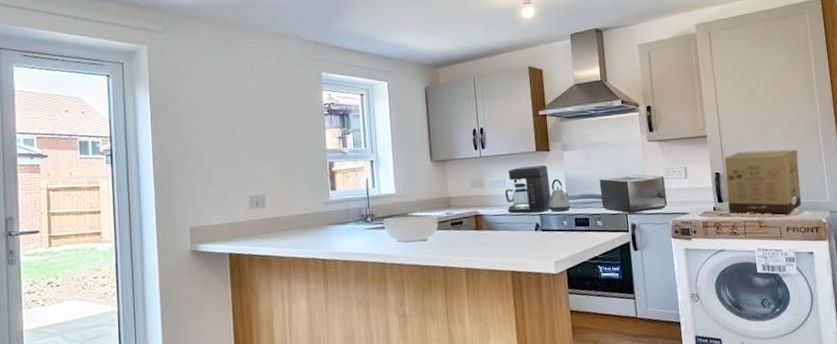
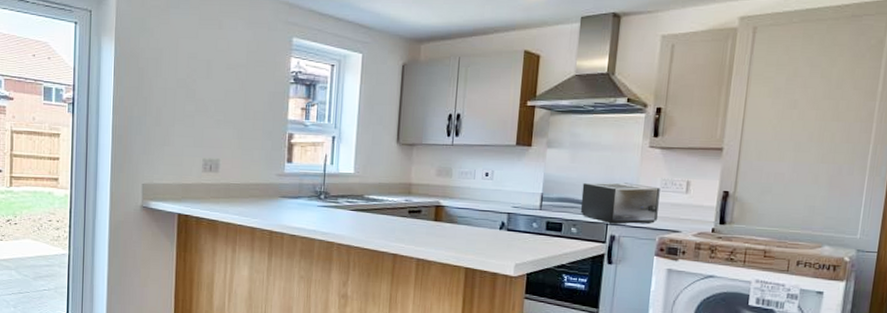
bowl: present [382,215,439,242] -> none [336,197,396,226]
coffee maker: present [505,164,552,214] -> none [473,160,526,212]
kettle: present [549,179,571,212] -> none [519,177,545,213]
cardboard box: present [724,149,802,215] -> none [730,170,833,247]

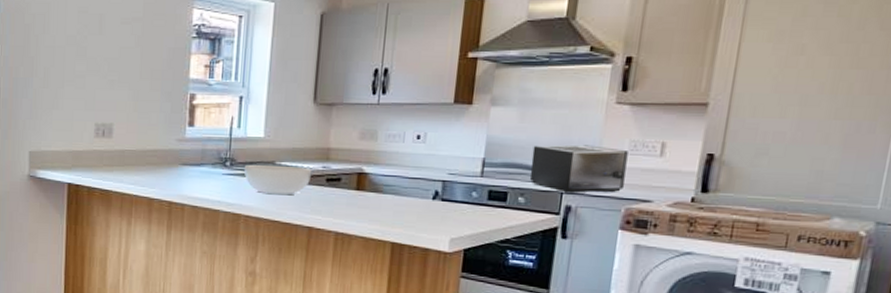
bowl: none [336,197,396,226] -> present [243,164,312,196]

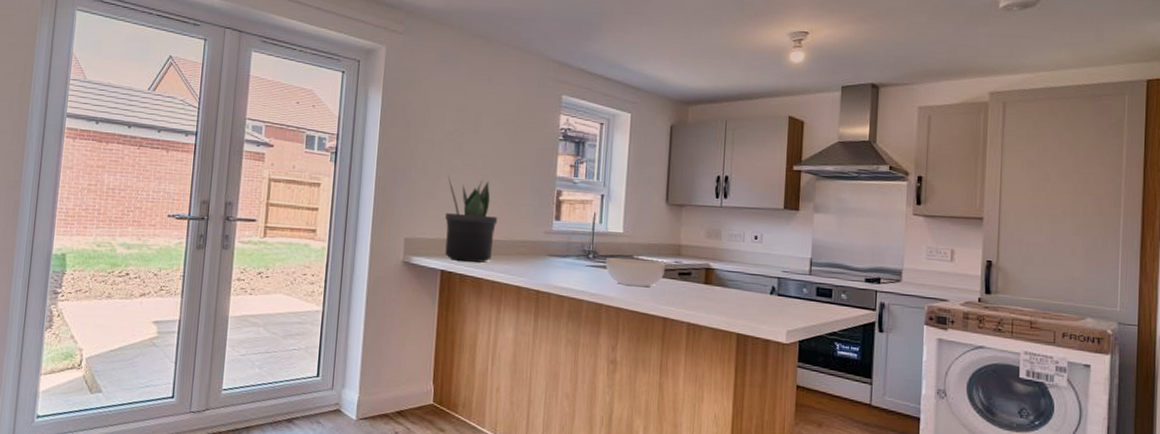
planter: none [70,82,126,174] -> present [445,175,498,263]
toaster: present [529,144,628,193] -> none [849,248,926,292]

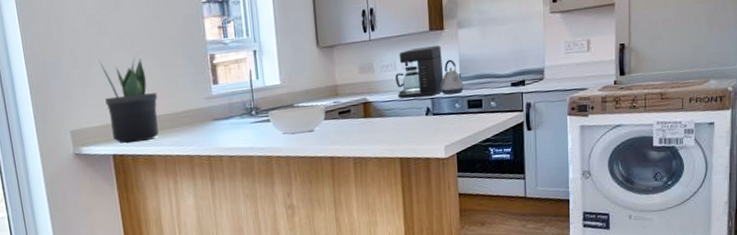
coffee maker: none [742,223,794,276] -> present [395,45,444,99]
kettle: none [789,241,814,278] -> present [441,59,464,95]

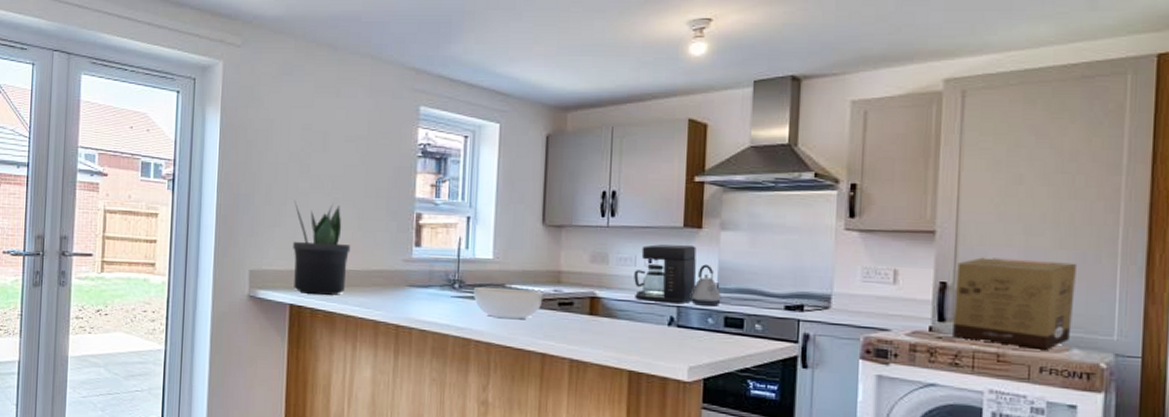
cardboard box: none [630,13,711,86] -> present [953,257,1076,350]

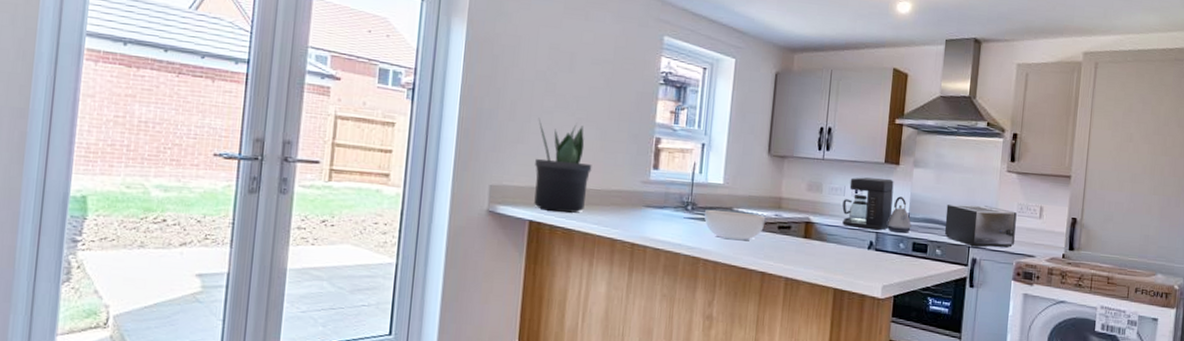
toaster: none [765,271,861,321] -> present [944,204,1017,248]
cardboard box: present [953,257,1076,350] -> none [1078,199,1164,274]

